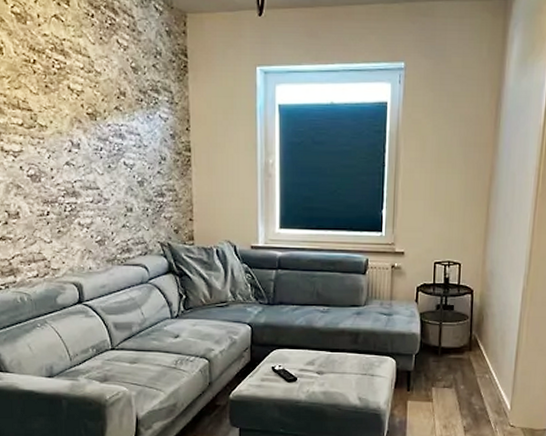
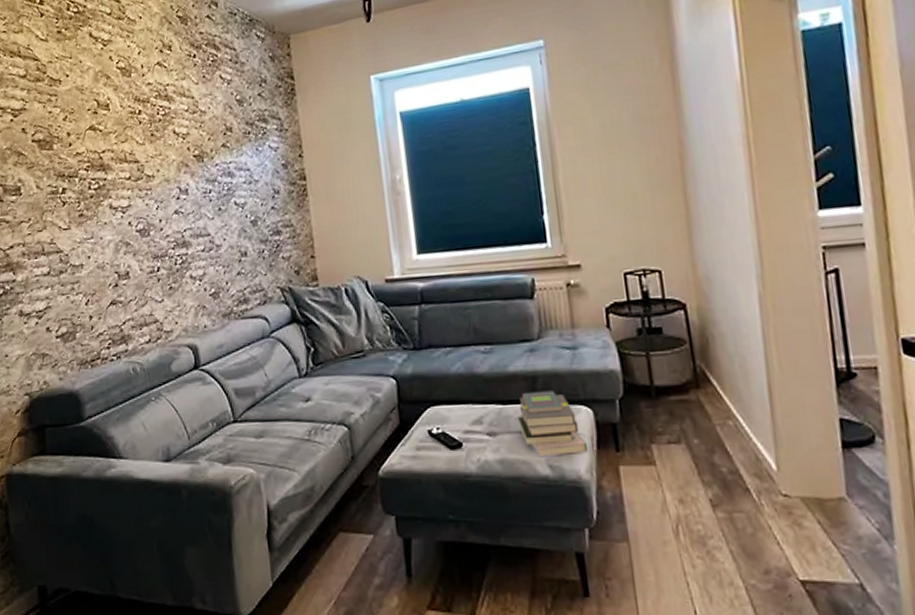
books: none [340,344,388,392] -> present [517,390,587,458]

